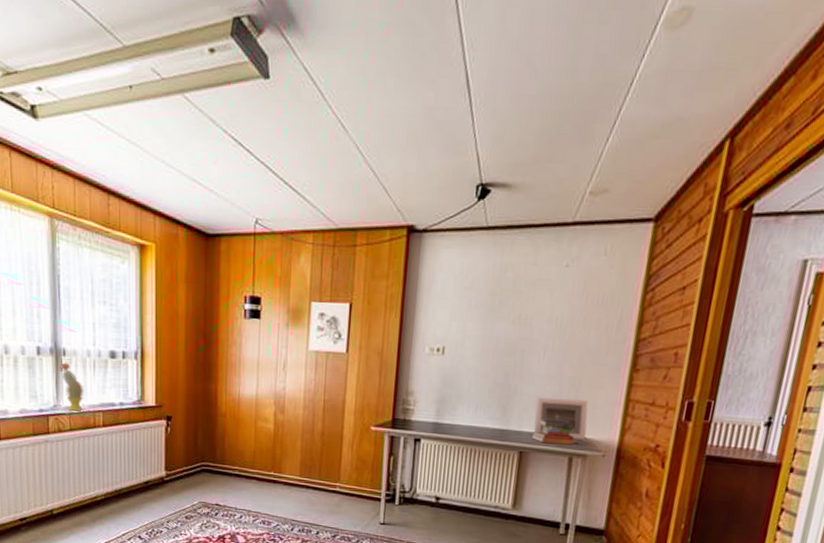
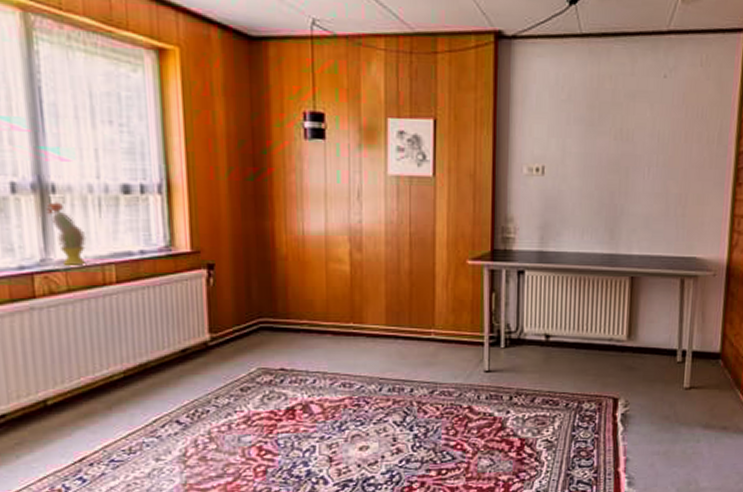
books: present [532,420,575,446] -> none [643,241,685,267]
picture frame: present [533,397,588,440] -> none [643,217,696,259]

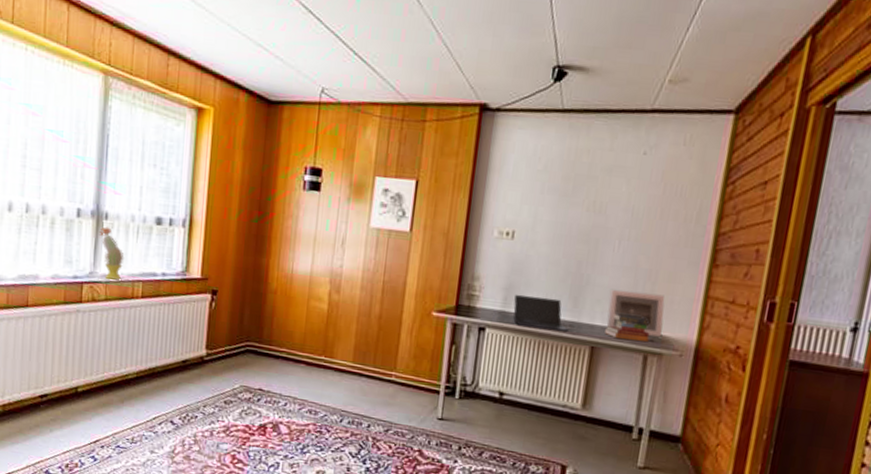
laptop: none [551,232,607,266] -> present [513,294,568,331]
picture frame: none [643,217,696,259] -> present [606,289,665,337]
books: none [643,241,685,267] -> present [605,313,650,343]

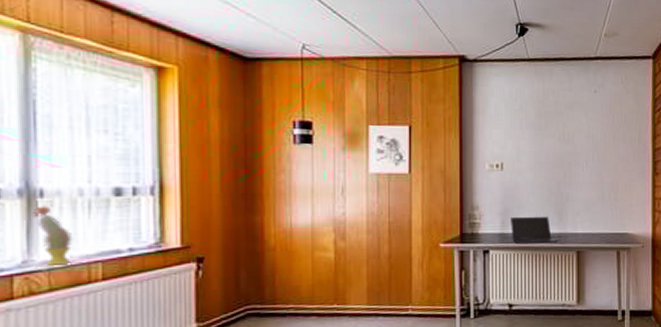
books: present [605,313,650,343] -> none [586,221,619,242]
picture frame: present [606,289,665,337] -> none [585,201,628,235]

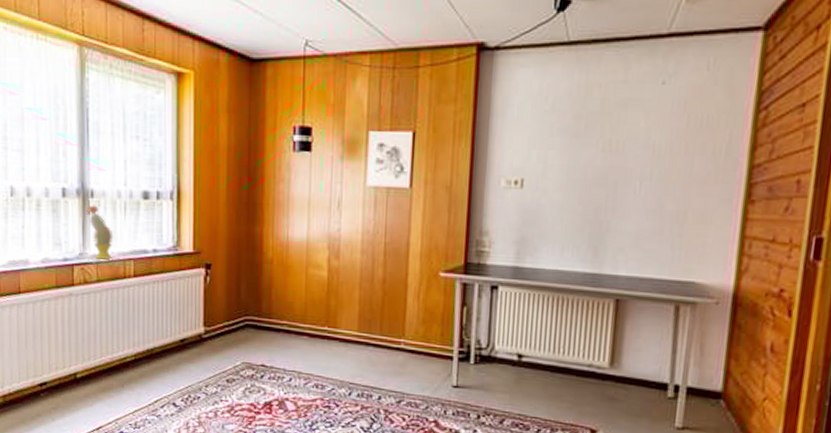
laptop: present [511,216,558,244] -> none [527,247,589,284]

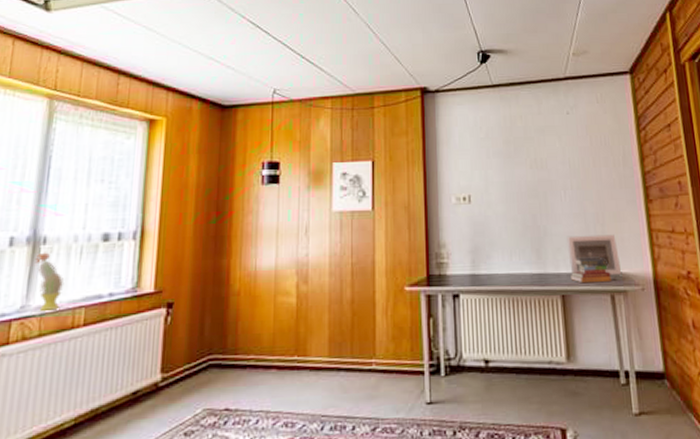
books: none [630,261,681,292] -> present [571,258,612,284]
picture frame: none [631,235,696,284] -> present [566,234,622,275]

